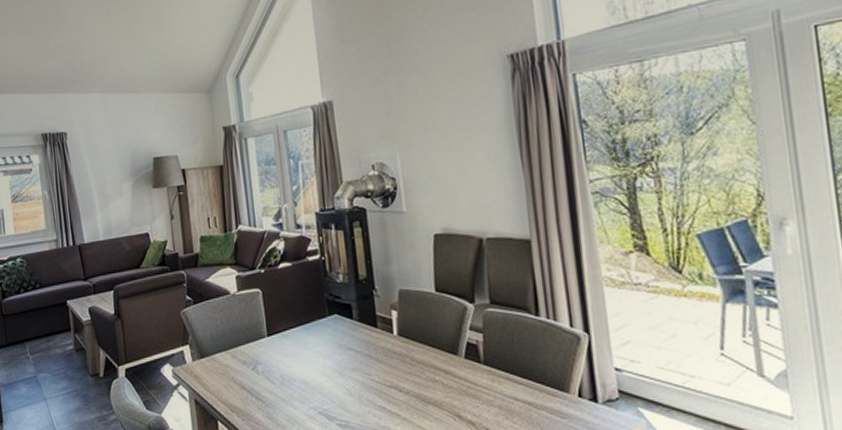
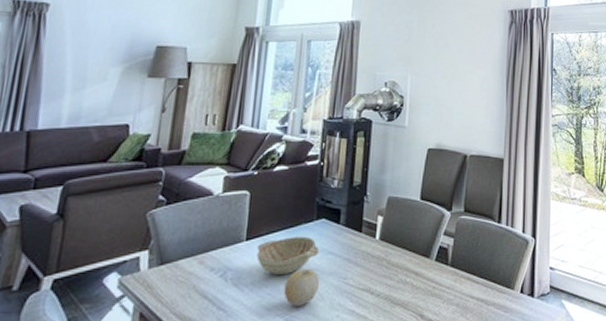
decorative bowl: none [278,332,339,370] -> present [256,236,320,276]
fruit: none [311,365,346,400] -> present [283,269,320,306]

